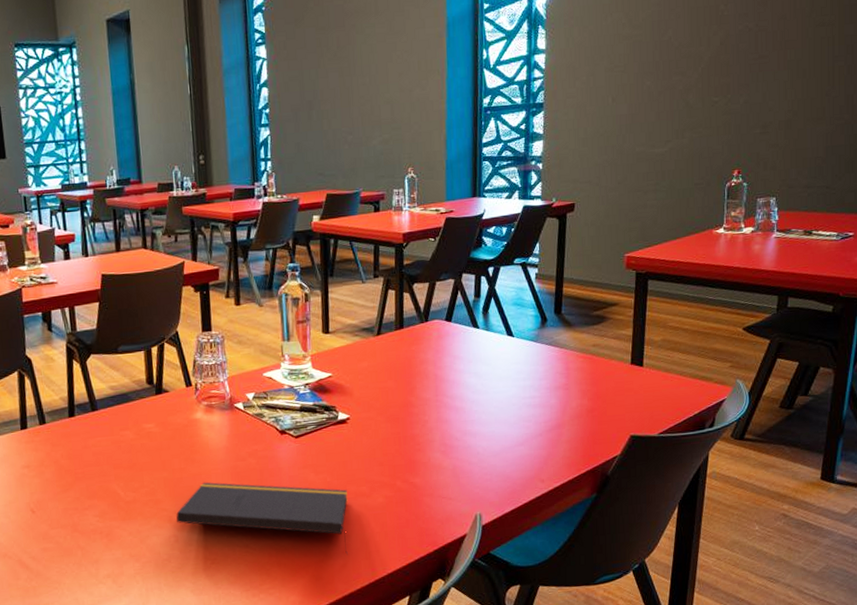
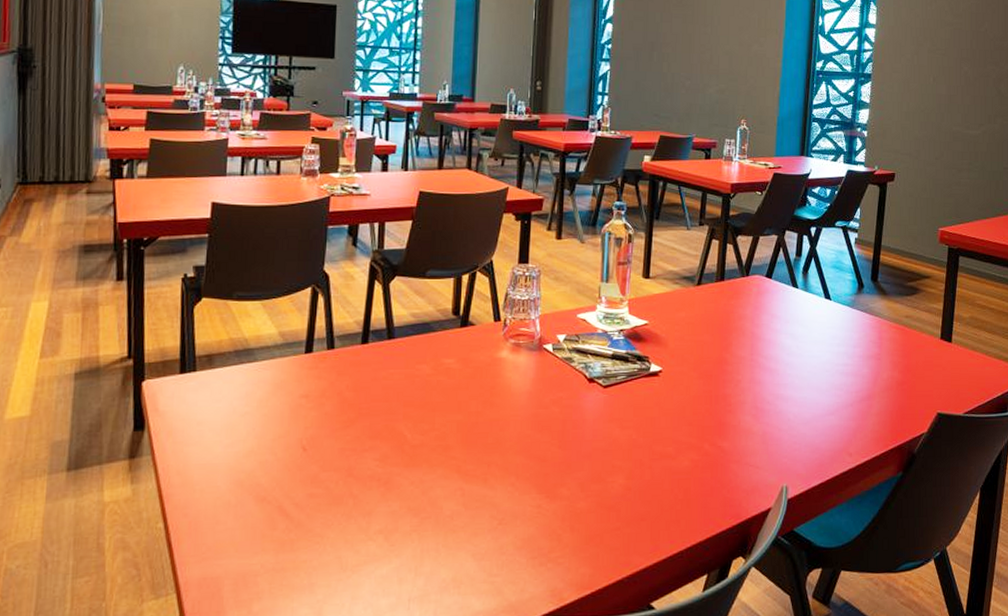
notepad: present [176,482,348,555] -> none [466,429,652,524]

